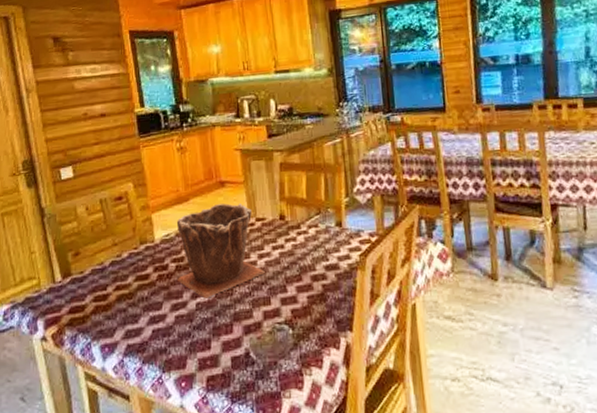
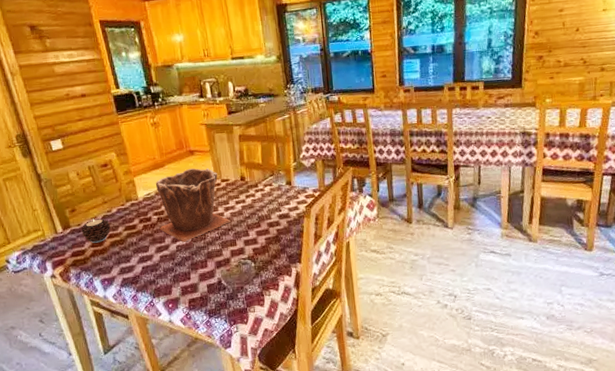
candle: none [84,264,118,297] -> present [81,218,110,243]

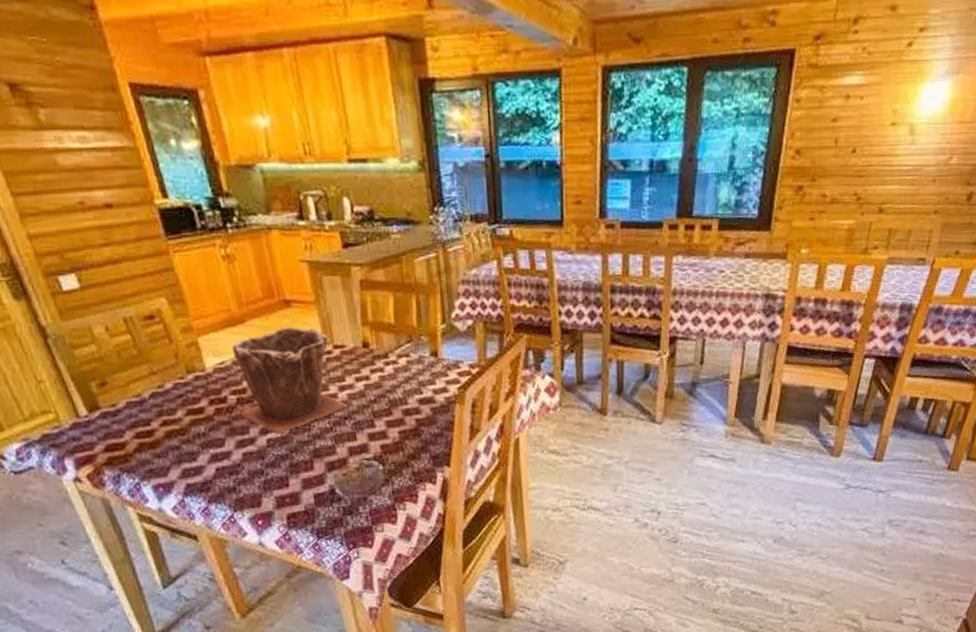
candle: present [81,218,110,243] -> none [117,396,164,433]

